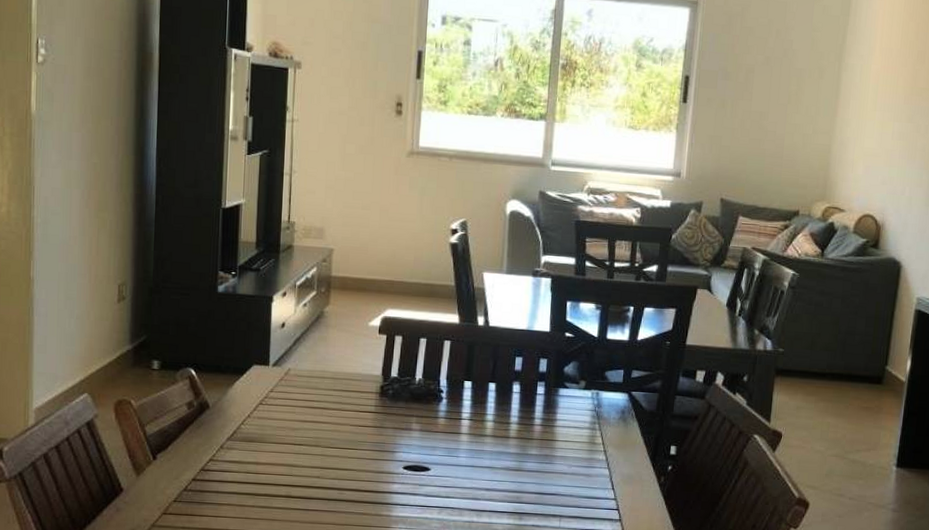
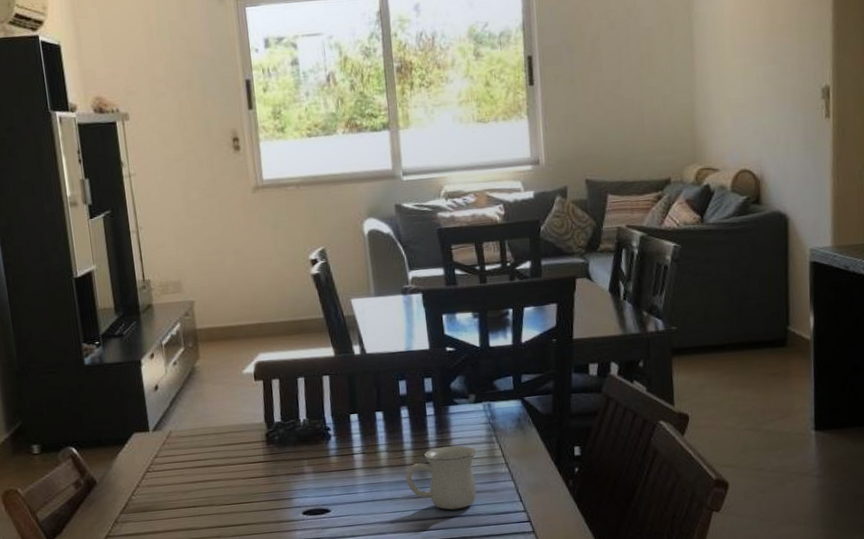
mug: none [507,426,579,487] -> present [405,445,477,510]

